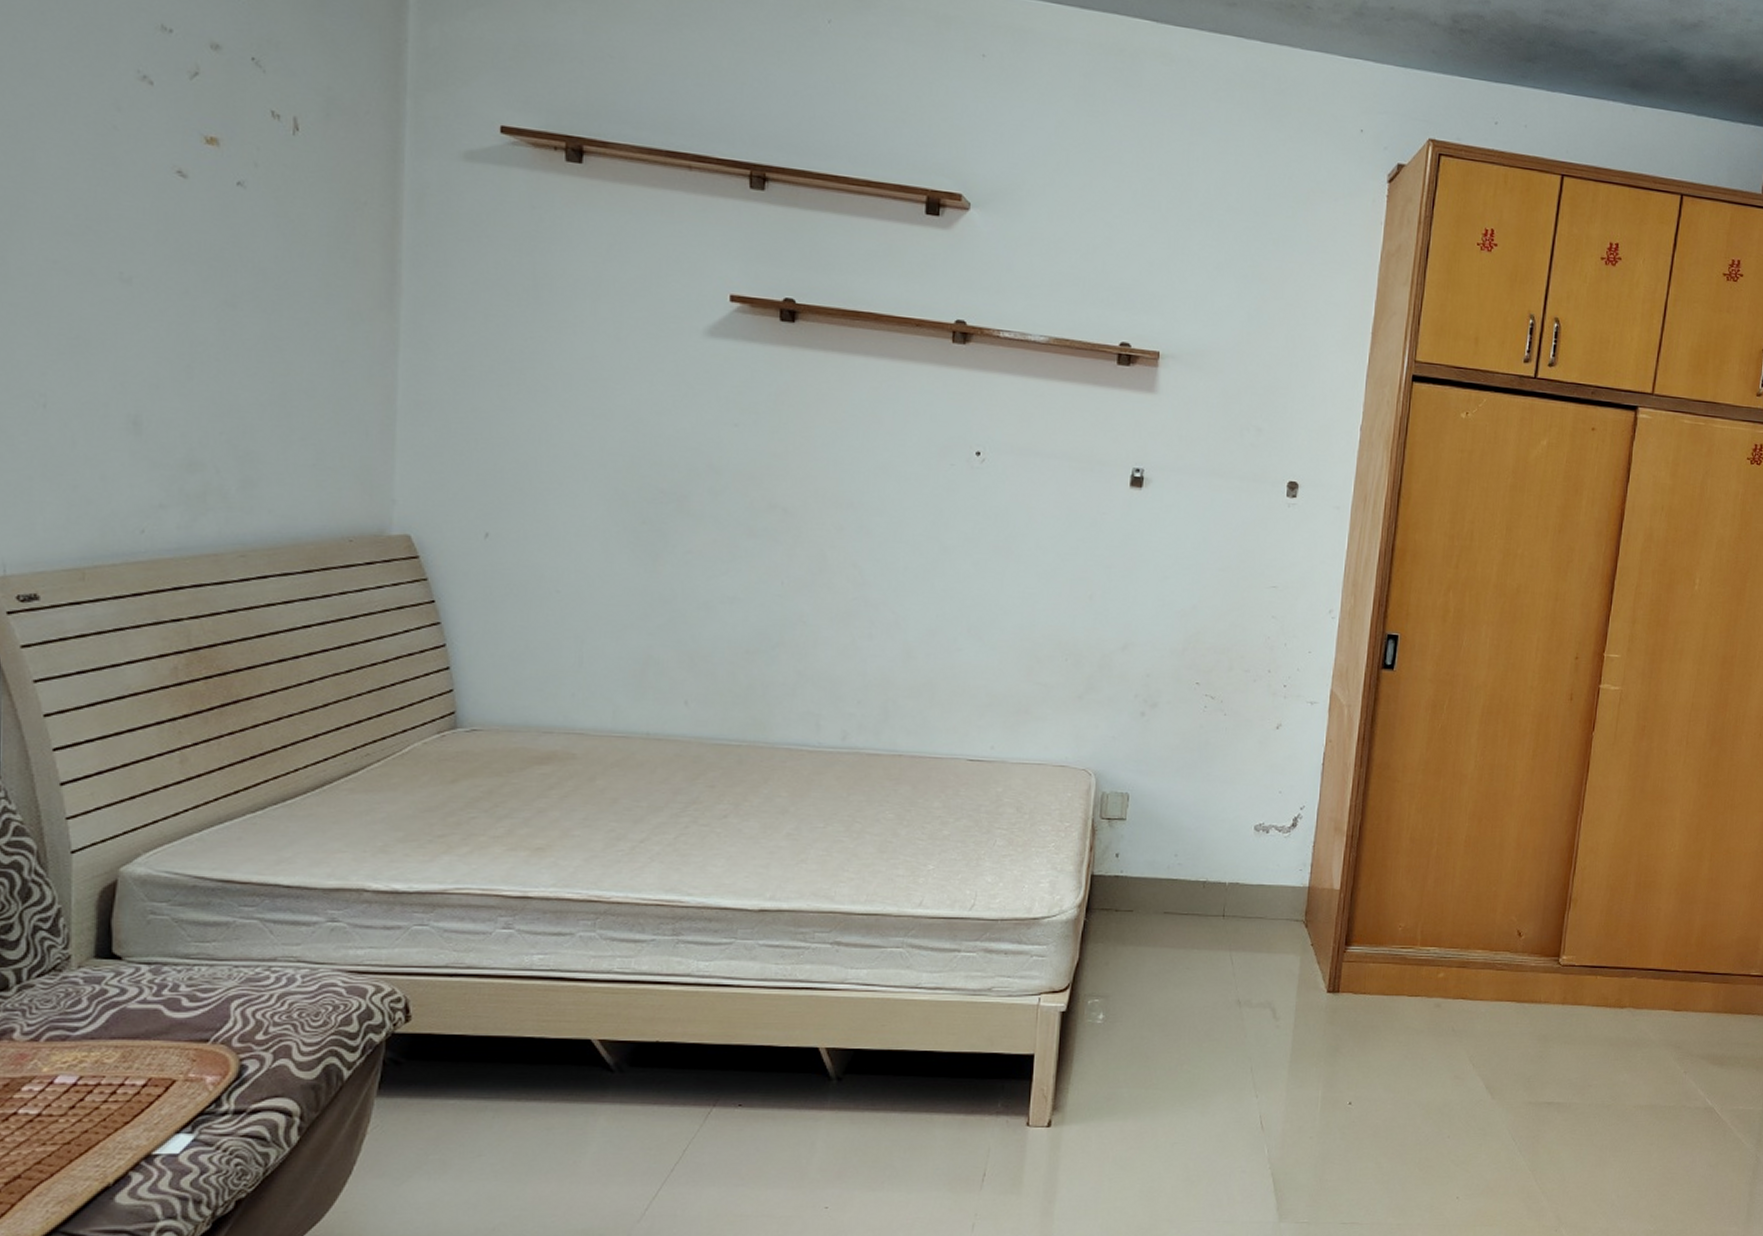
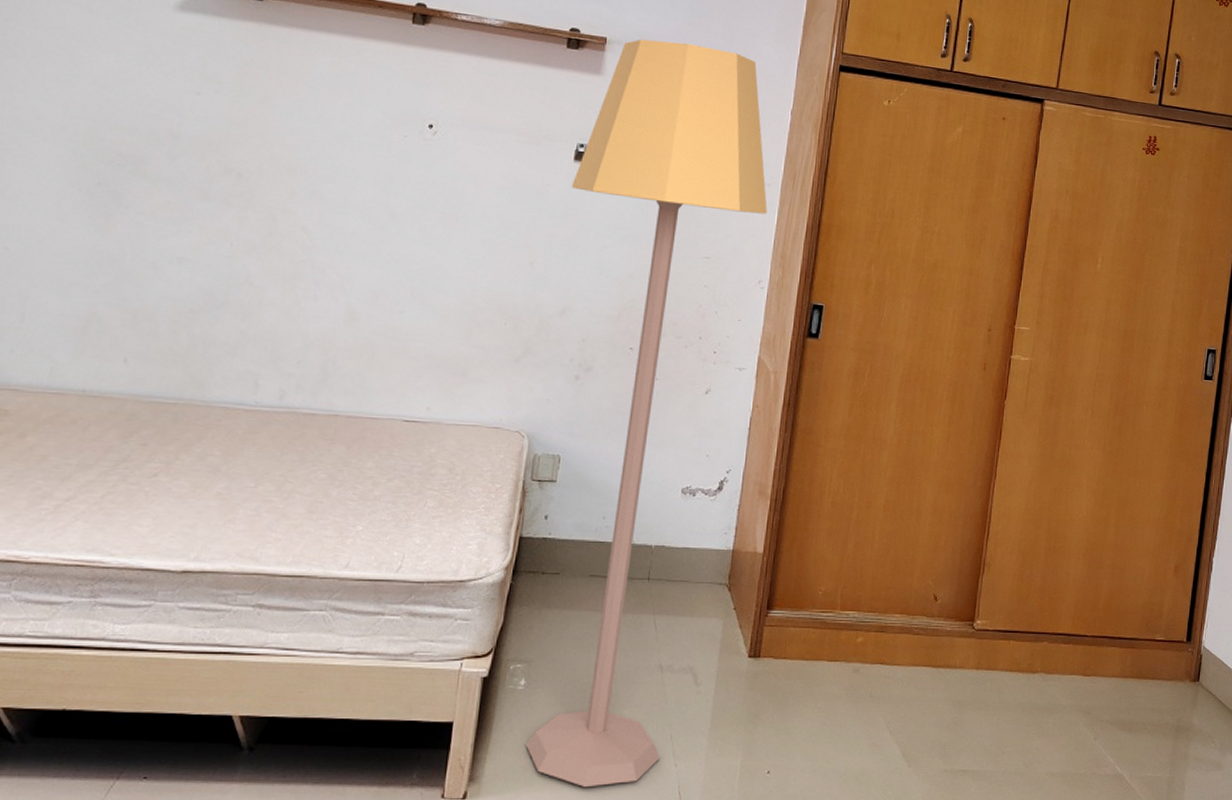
lamp: none [1106,352,1337,1116] -> present [525,38,767,787]

